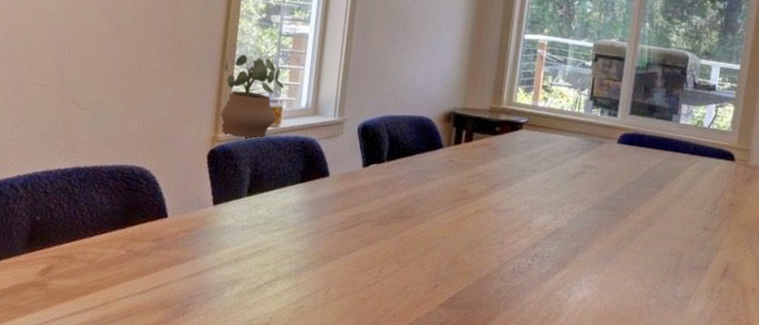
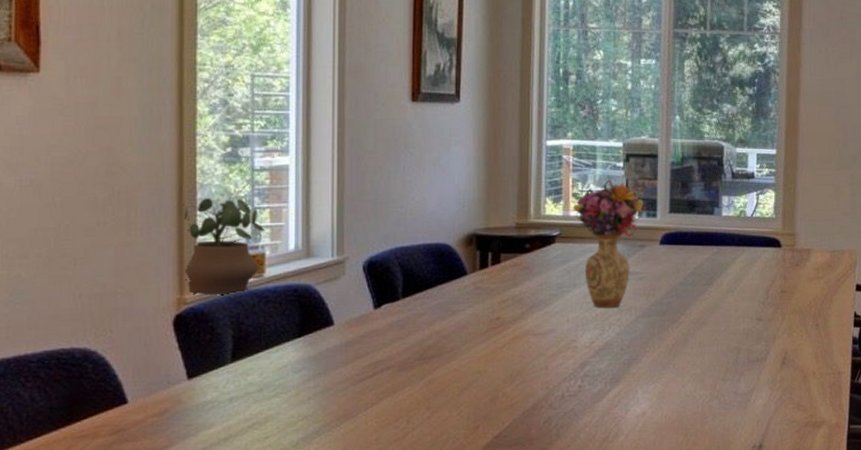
flower arrangement: none [541,72,614,197] -> present [574,175,651,308]

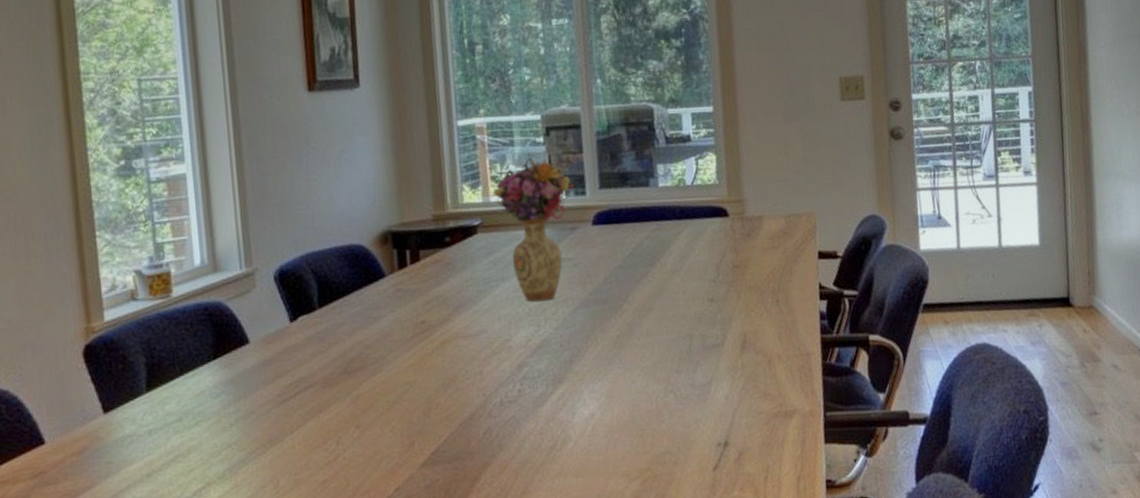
potted plant: present [182,198,265,296] -> none [80,215,168,322]

